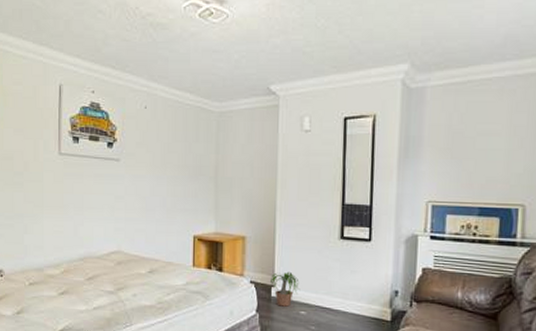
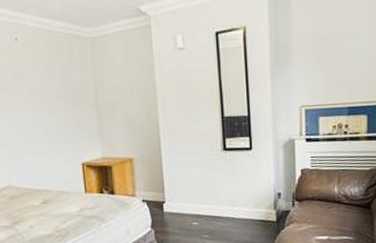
potted plant: present [269,271,301,307] -> none [161,187,191,220]

